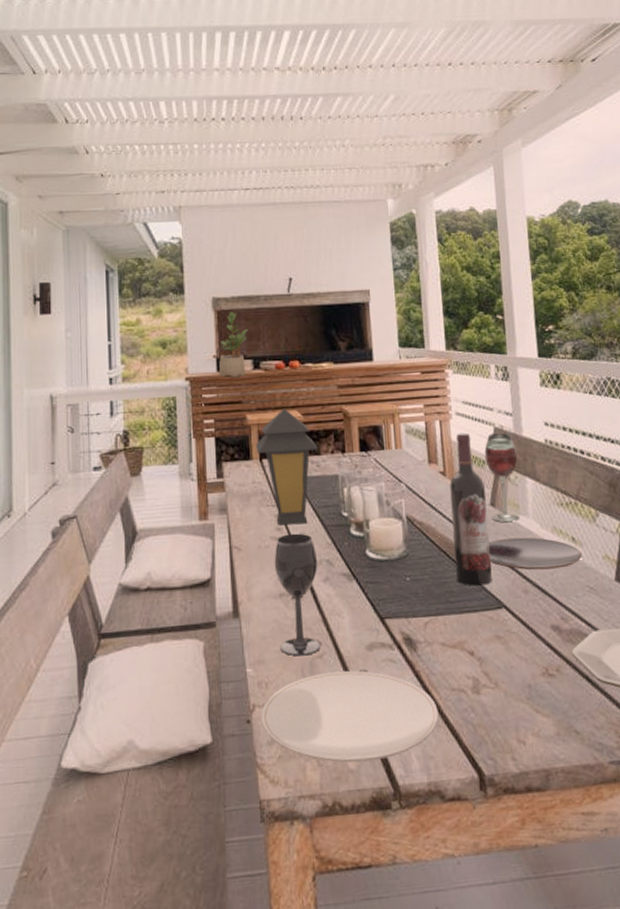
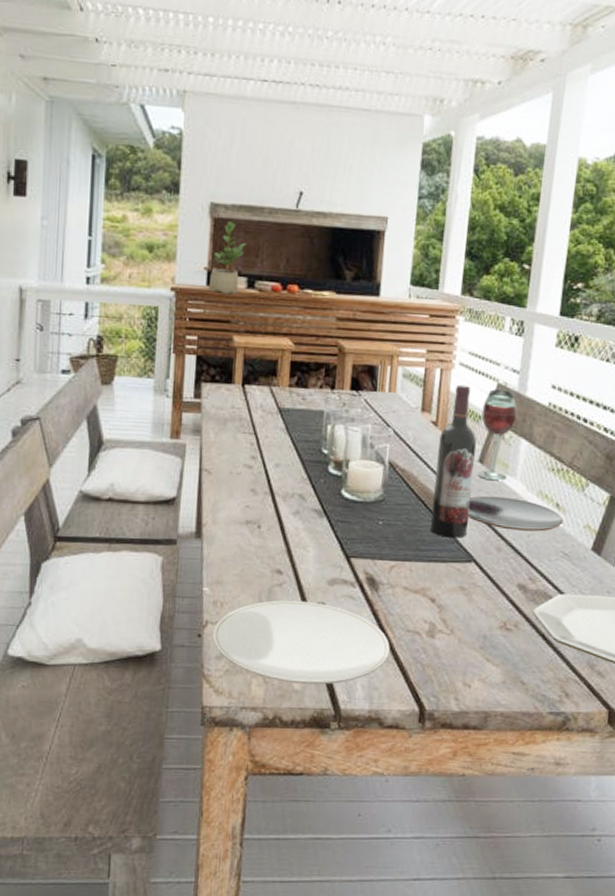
lantern: present [256,408,319,526] -> none [239,334,307,456]
wine glass: present [274,533,320,657] -> none [240,463,290,582]

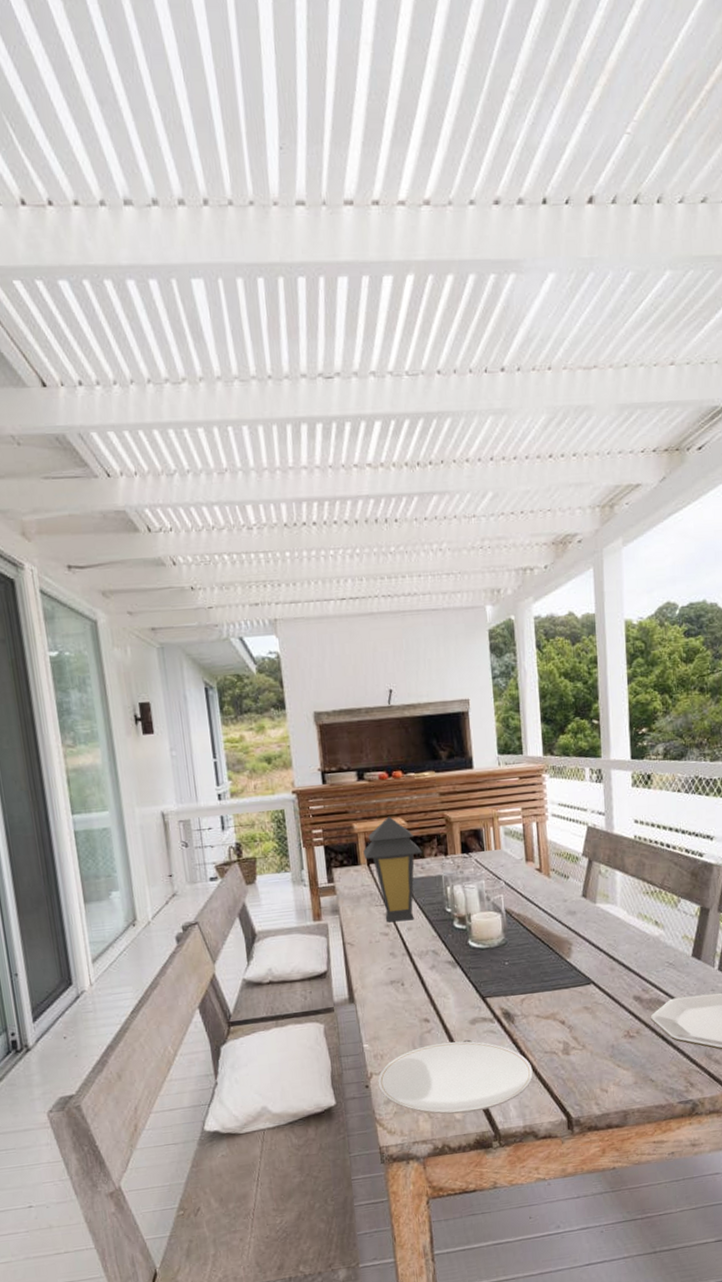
potted plant: present [208,221,247,295] -> none [324,725,352,790]
lantern: none [239,334,307,456] -> present [363,816,423,923]
wine bottle: present [430,384,477,538] -> none [545,832,582,967]
plate: present [467,495,564,532] -> none [579,923,664,951]
wineglass: present [478,389,518,481] -> none [578,831,609,912]

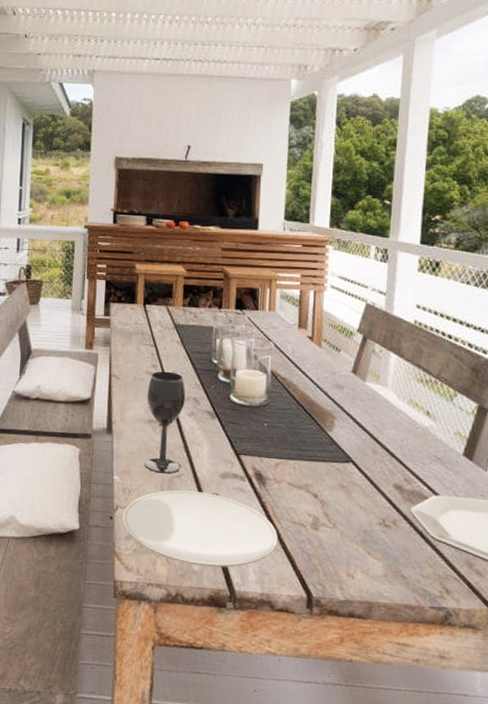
lantern: present [363,816,423,923] -> none [141,262,198,365]
wine glass: none [384,928,429,1033] -> present [144,371,185,474]

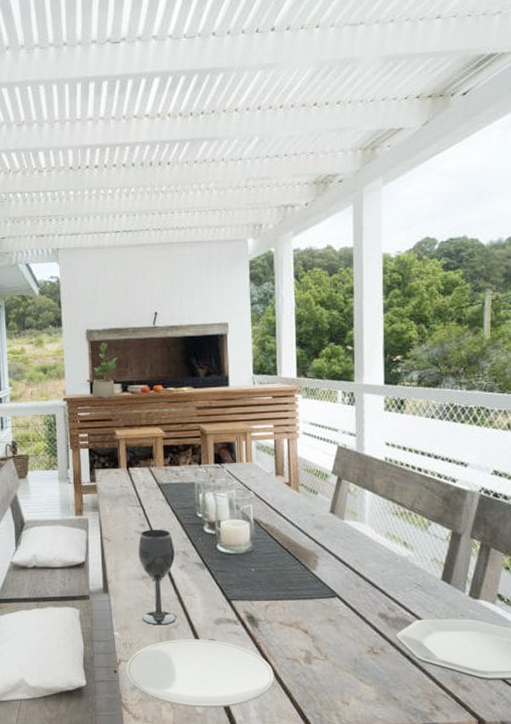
potted plant: none [114,171,146,231] -> present [92,342,118,400]

